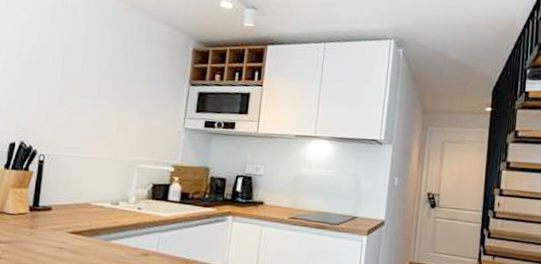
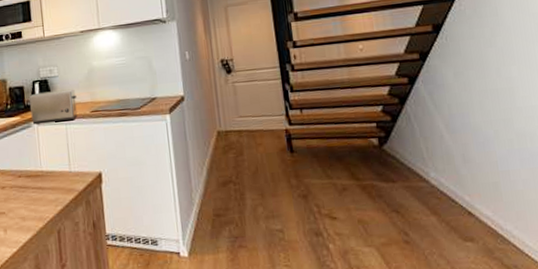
toaster: none [227,188,278,223] -> present [28,89,77,125]

